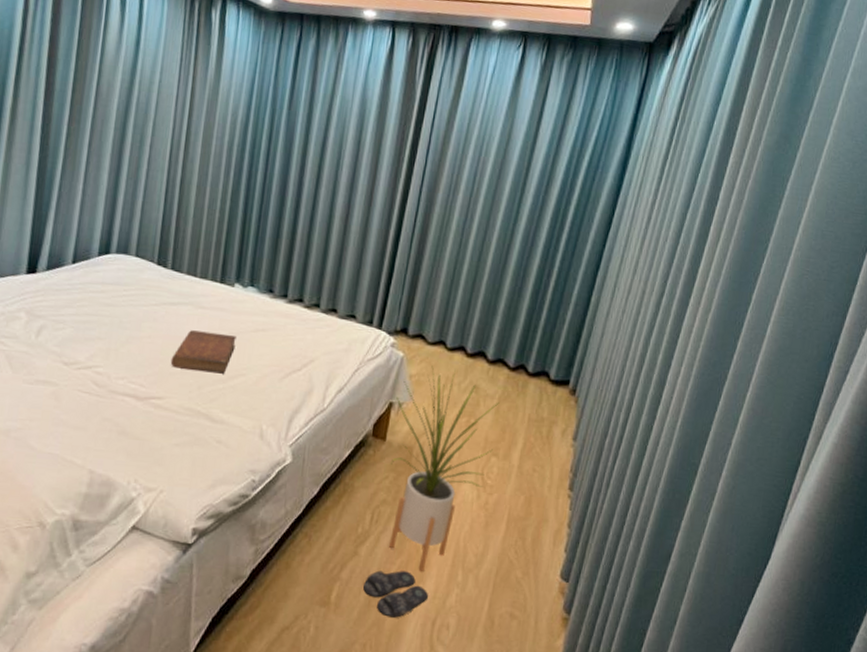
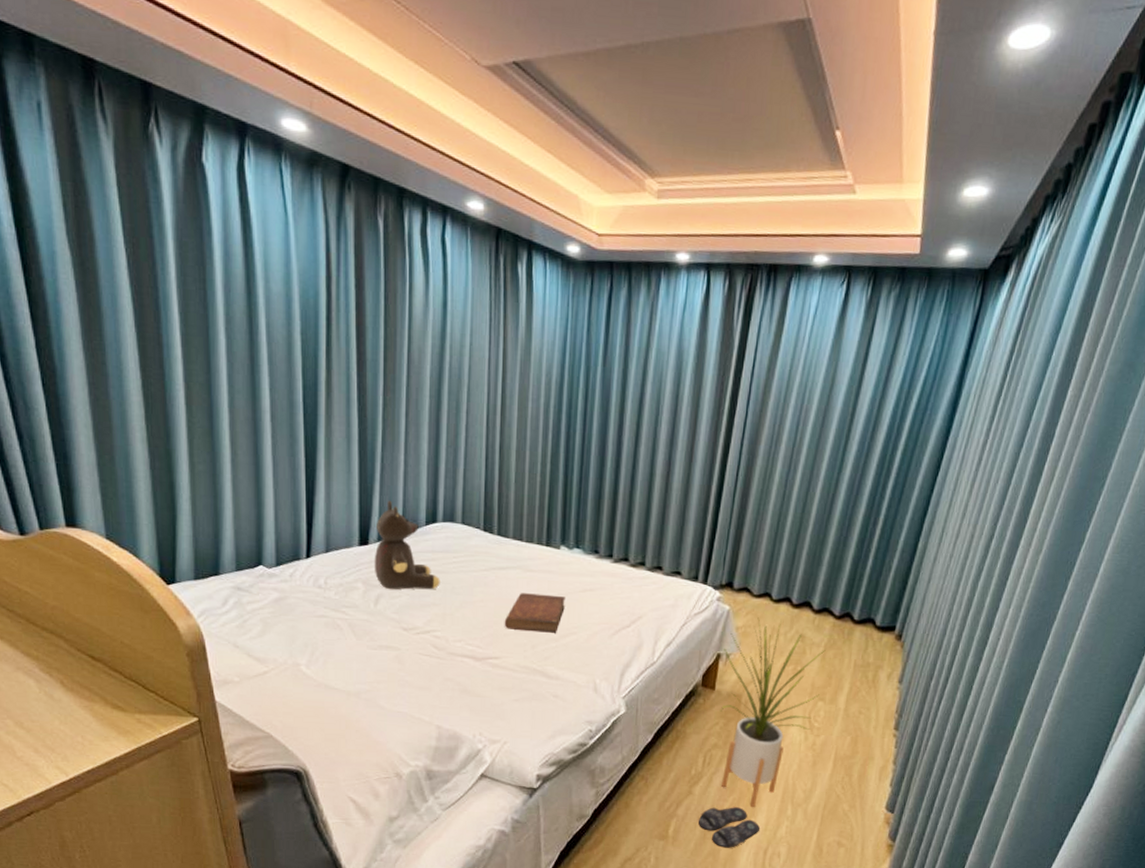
teddy bear: none [39,229,108,323] -> present [374,500,440,590]

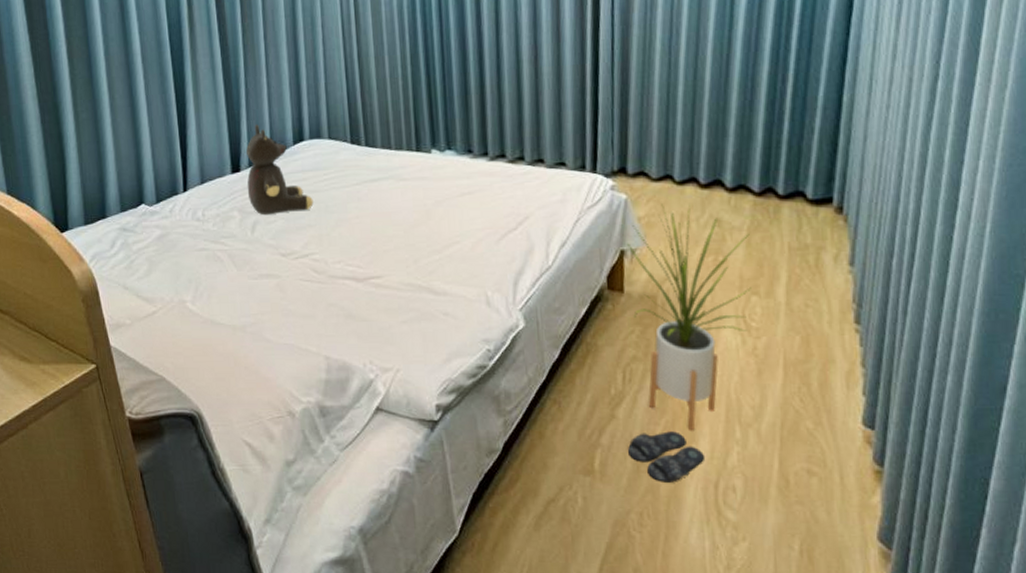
bible: present [504,593,565,633] -> none [382,203,444,245]

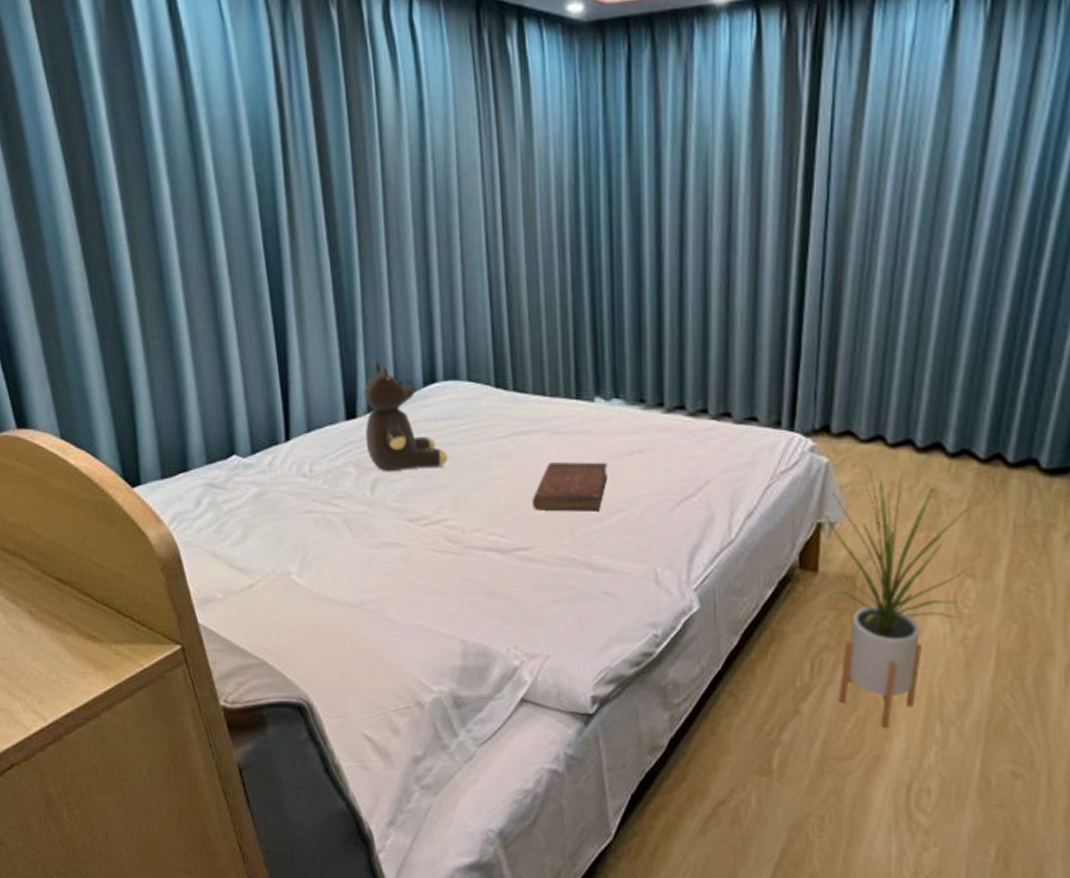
bible: none [382,203,444,245] -> present [532,462,608,512]
slippers: present [628,431,704,483] -> none [812,728,897,784]

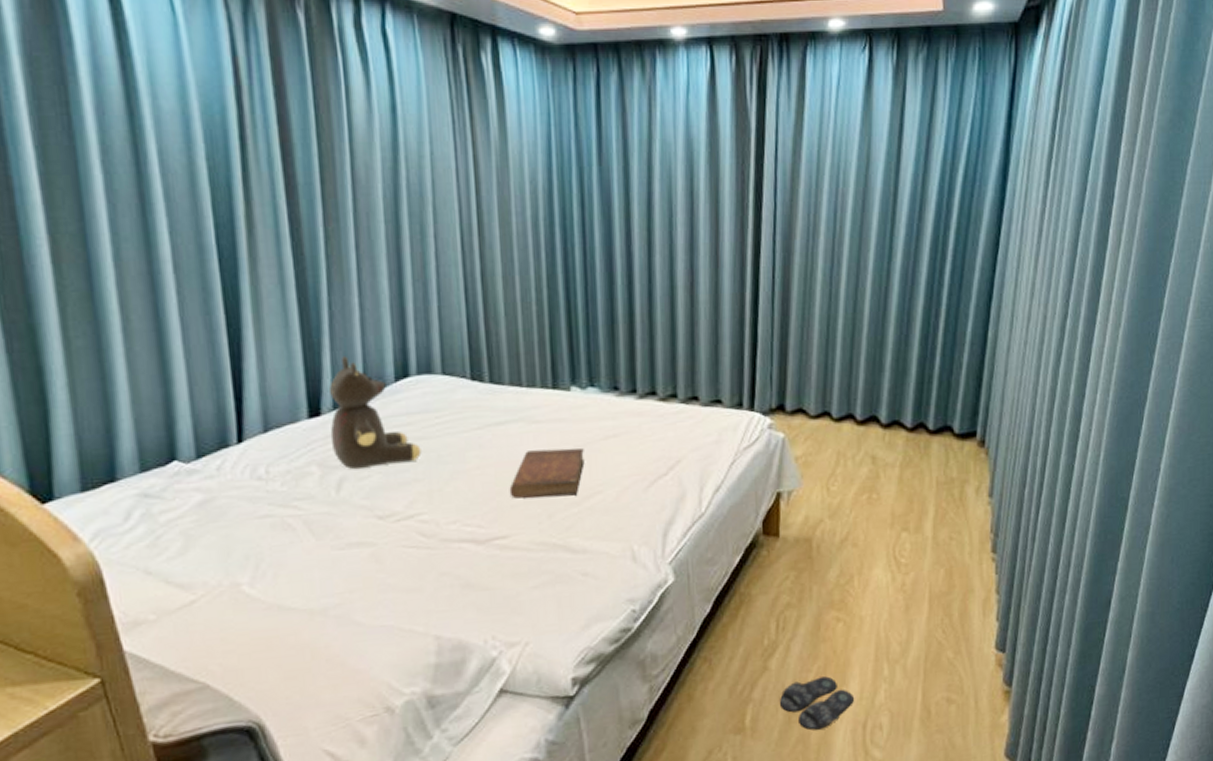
slippers: none [812,728,897,784] -> present [780,676,854,730]
house plant: present [825,470,970,727] -> none [784,442,902,673]

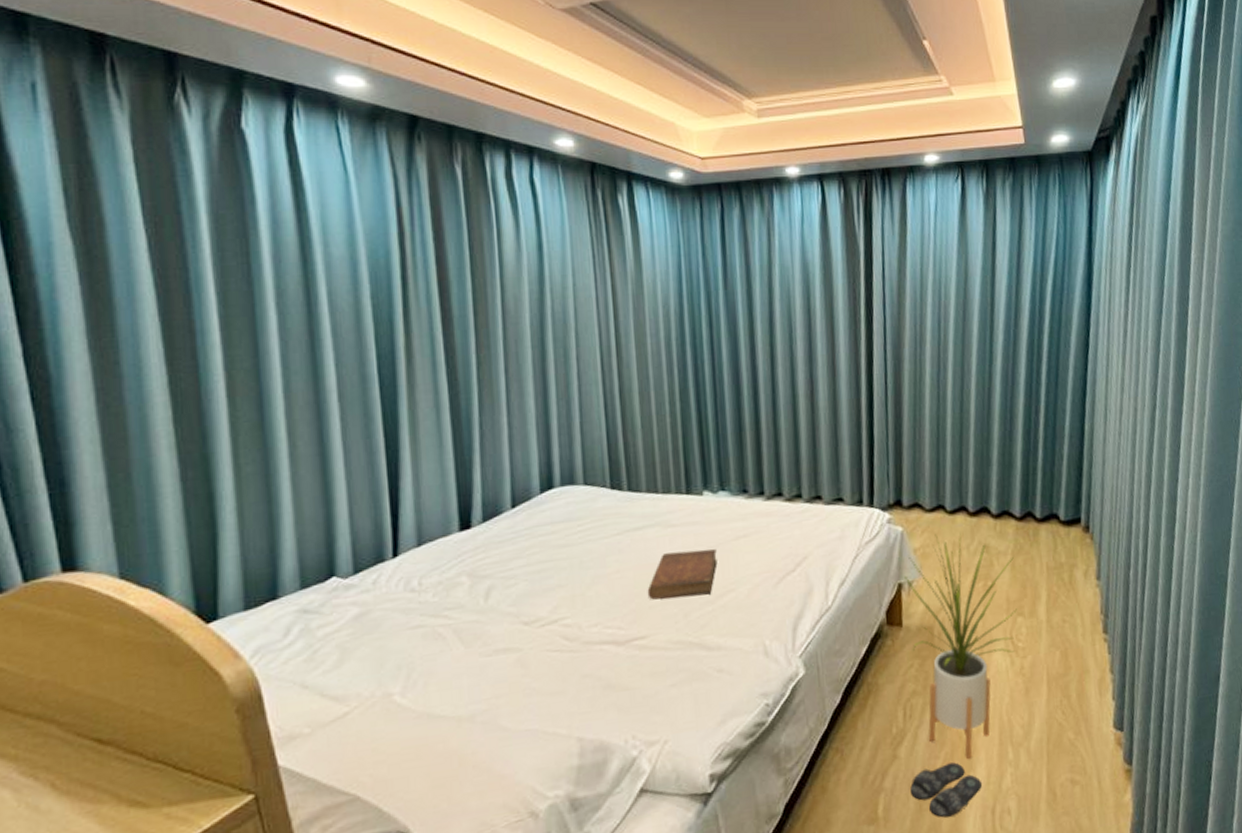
teddy bear: present [329,356,422,470] -> none [479,471,565,579]
house plant: none [784,442,902,673] -> present [904,532,1017,759]

